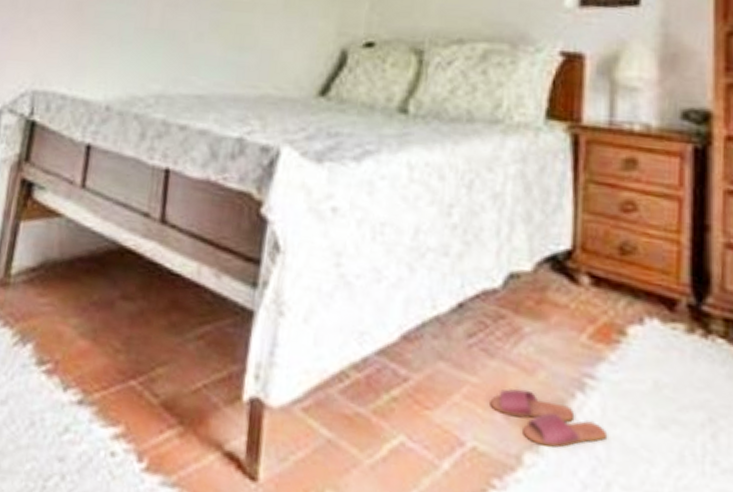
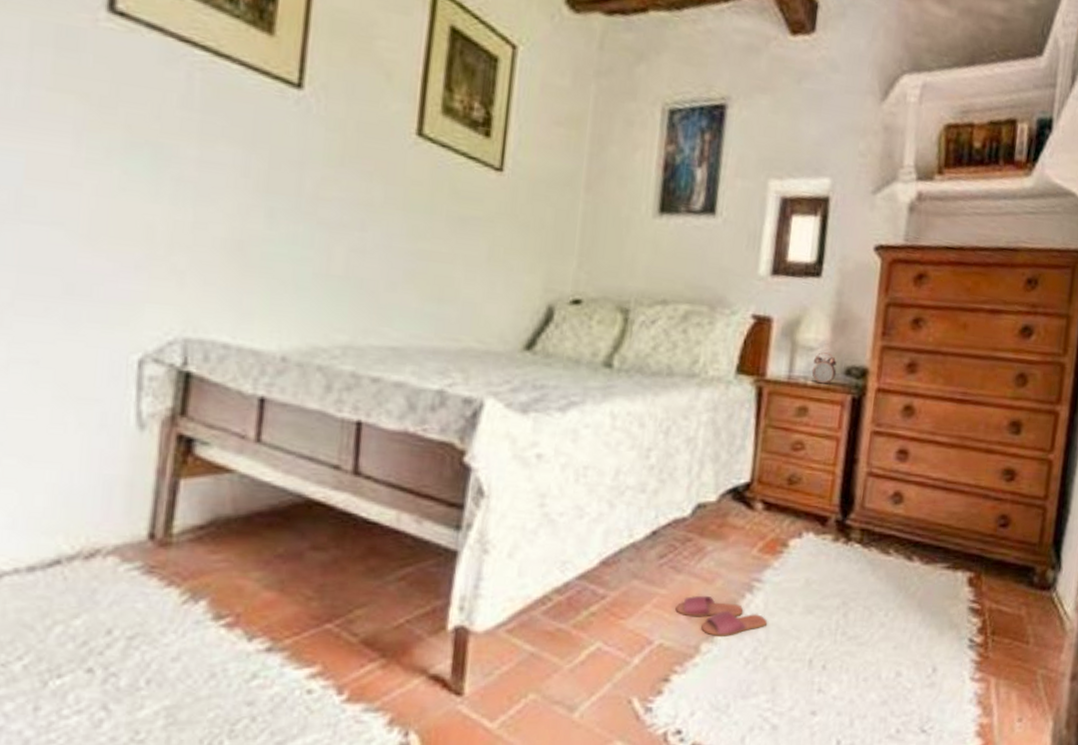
alarm clock: none [638,92,671,133] -> present [811,352,837,386]

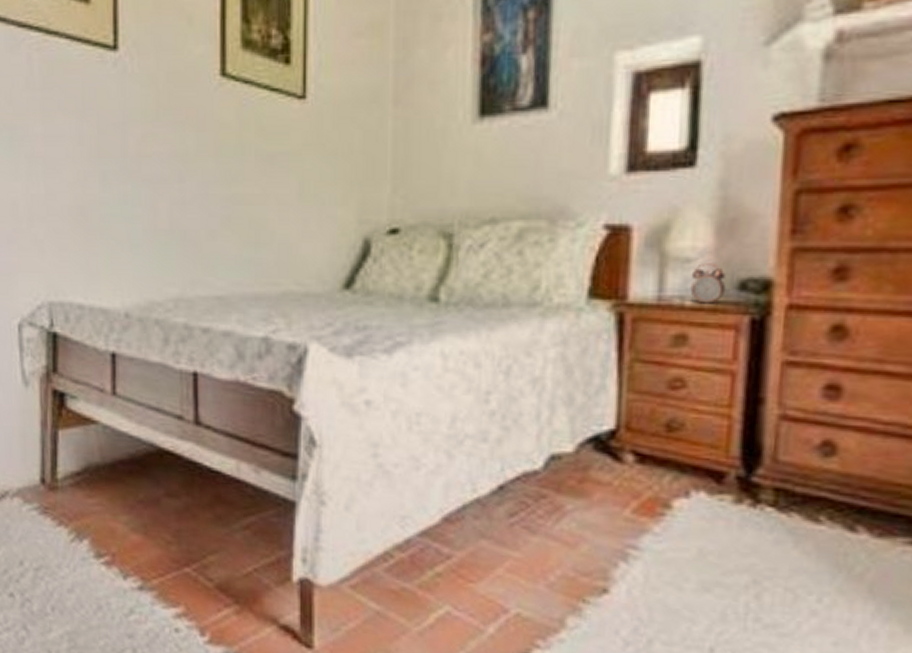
slippers: present [675,595,768,636] -> none [532,561,651,611]

